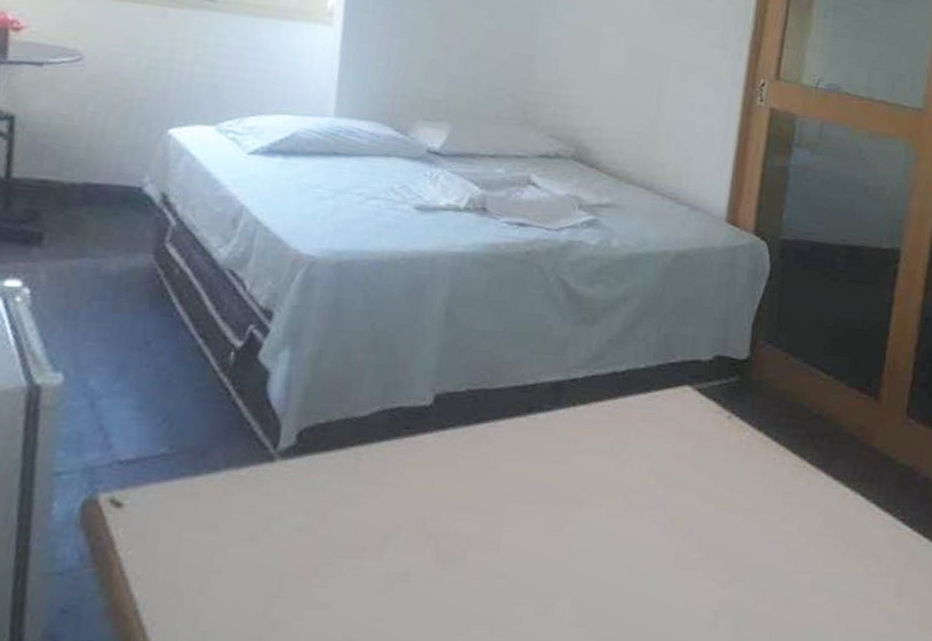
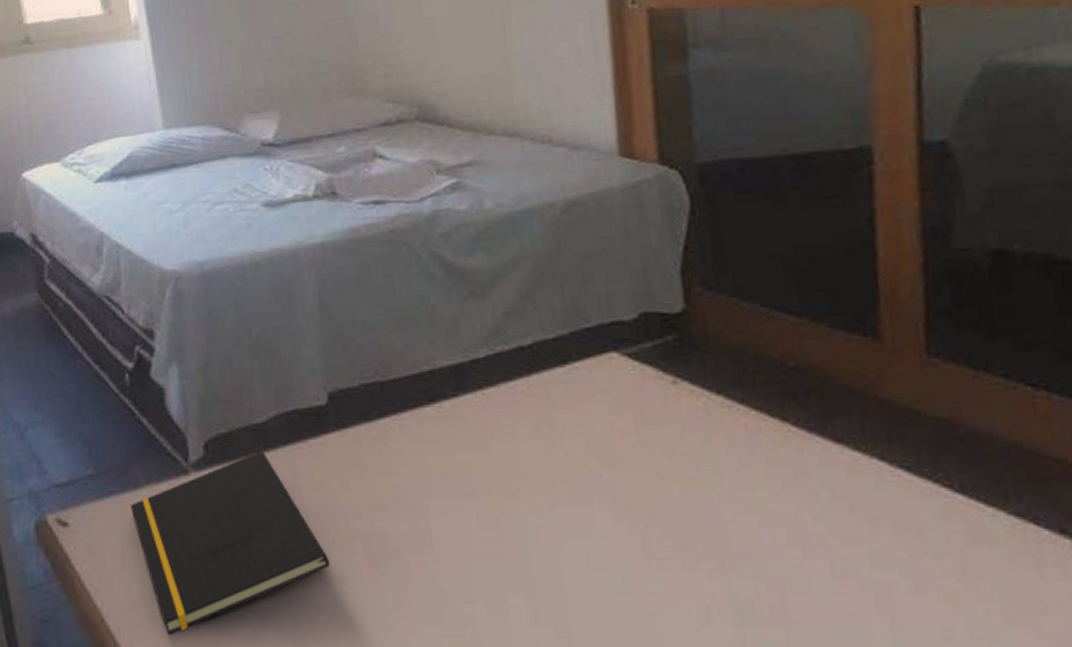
notepad: none [200,444,398,629] -> present [130,450,330,635]

